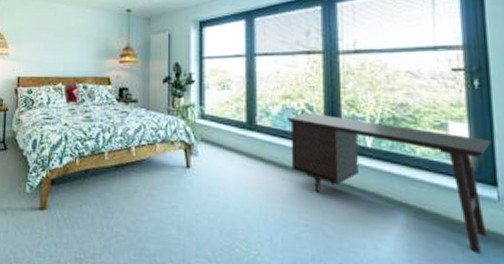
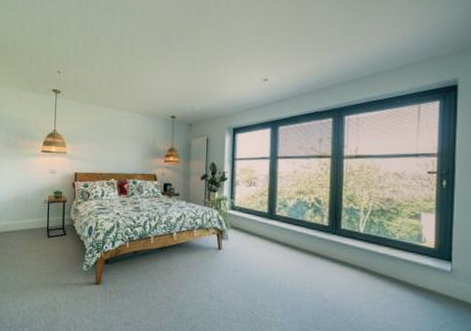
desk: present [287,113,492,253] -> none [300,206,451,311]

